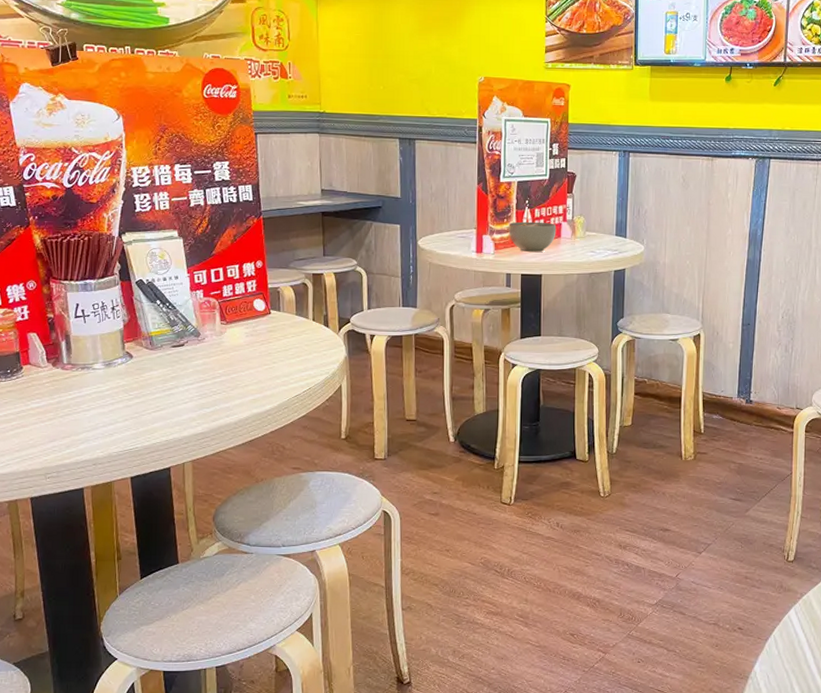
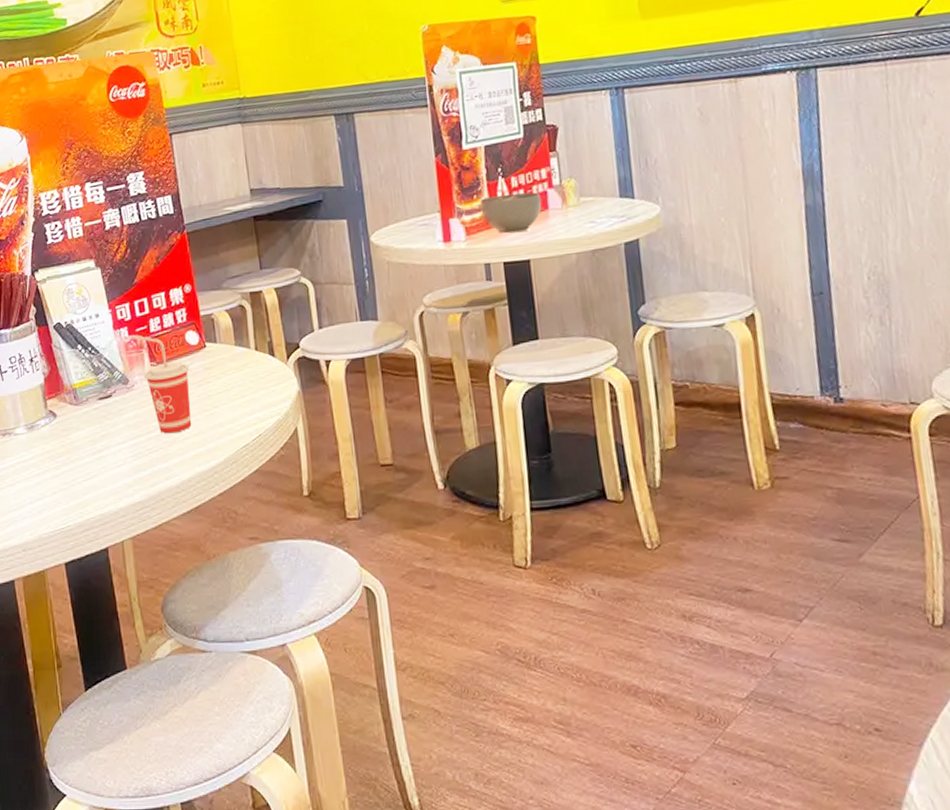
beverage cup: none [205,297,254,380] -> present [131,335,192,434]

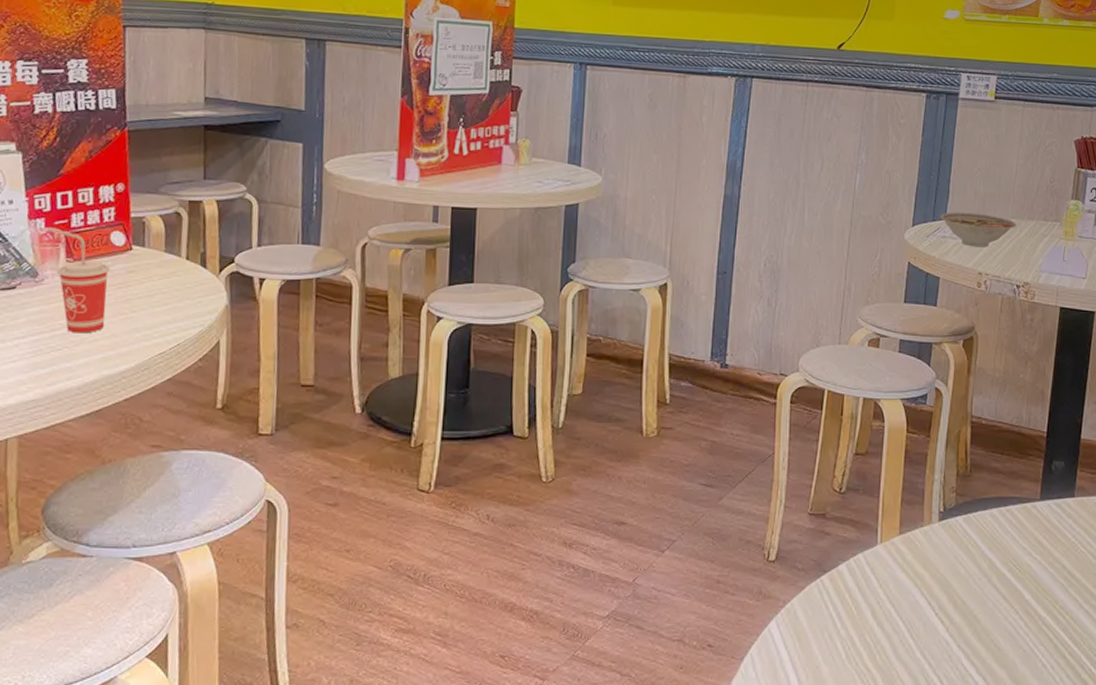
soup bowl: present [480,192,542,234] -> none [437,143,497,182]

